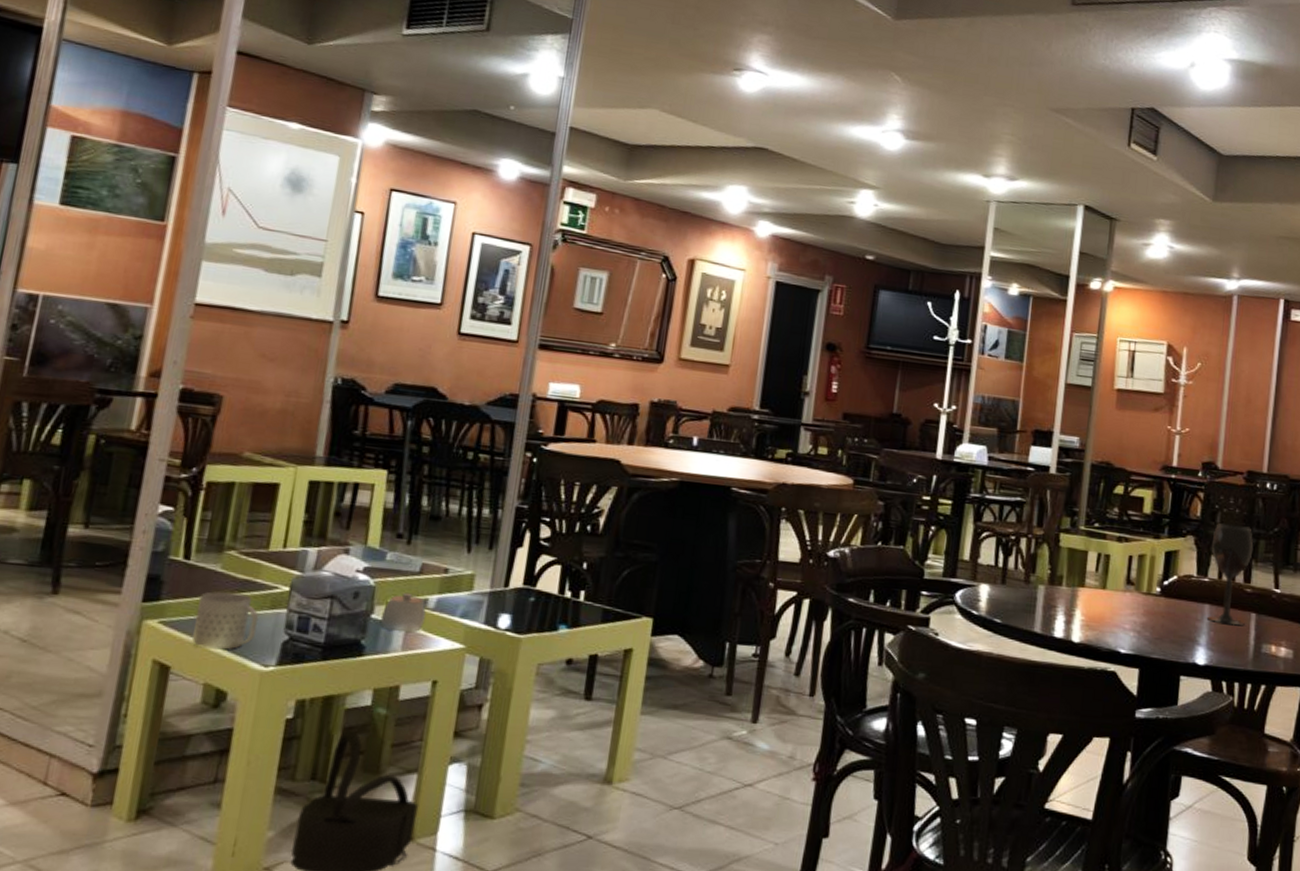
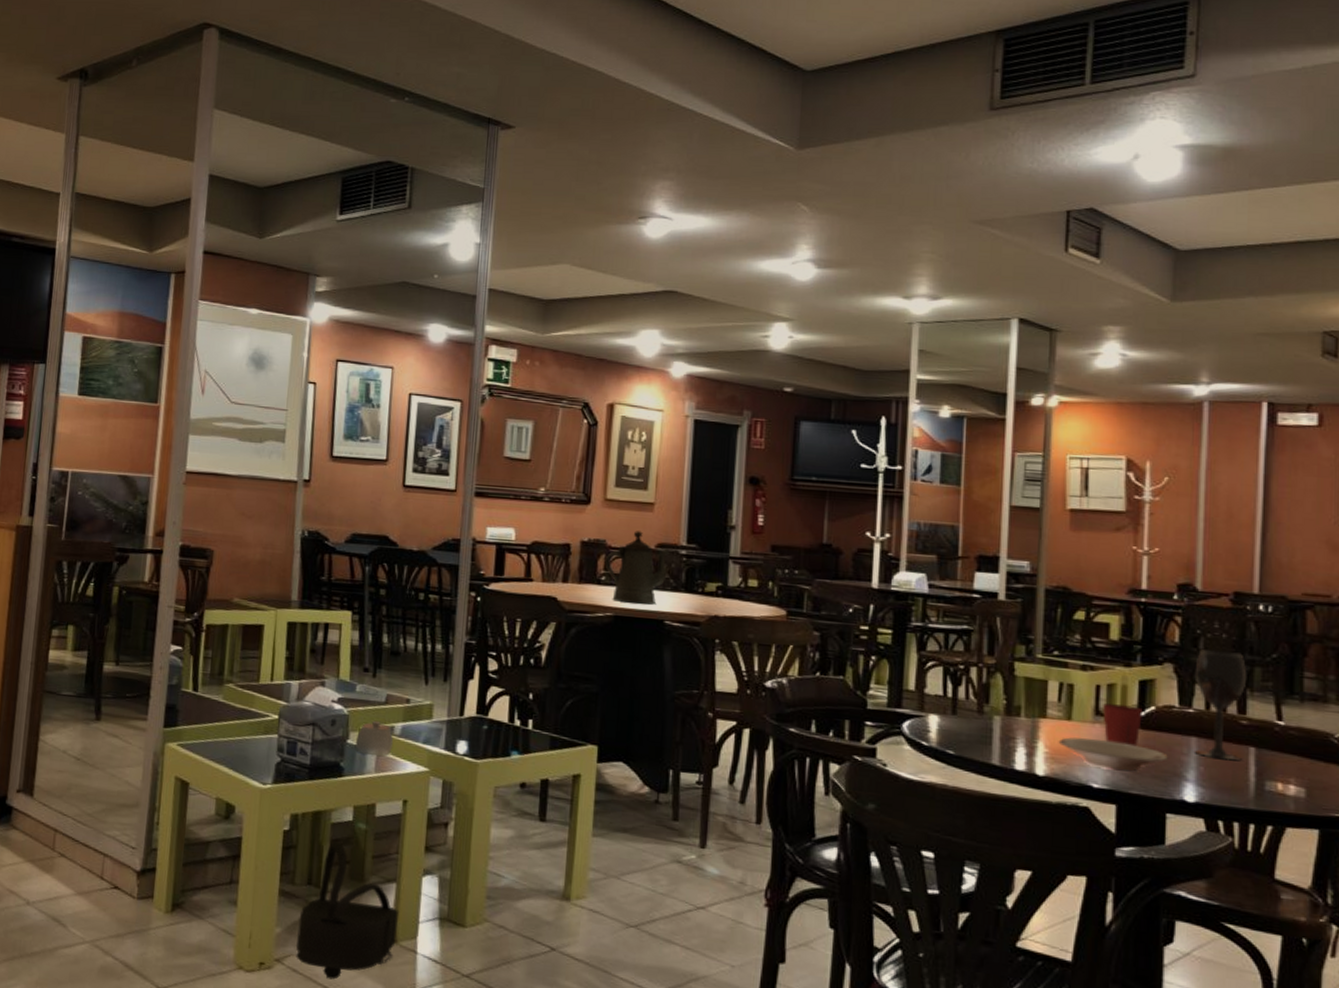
mug: present [191,591,259,651] -> none [203,718,256,770]
coffee pot: none [673,393,743,471] -> present [604,531,671,605]
saucer: none [1093,605,1186,637] -> present [1058,737,1169,771]
cup: none [1133,573,1167,614] -> present [1103,703,1142,747]

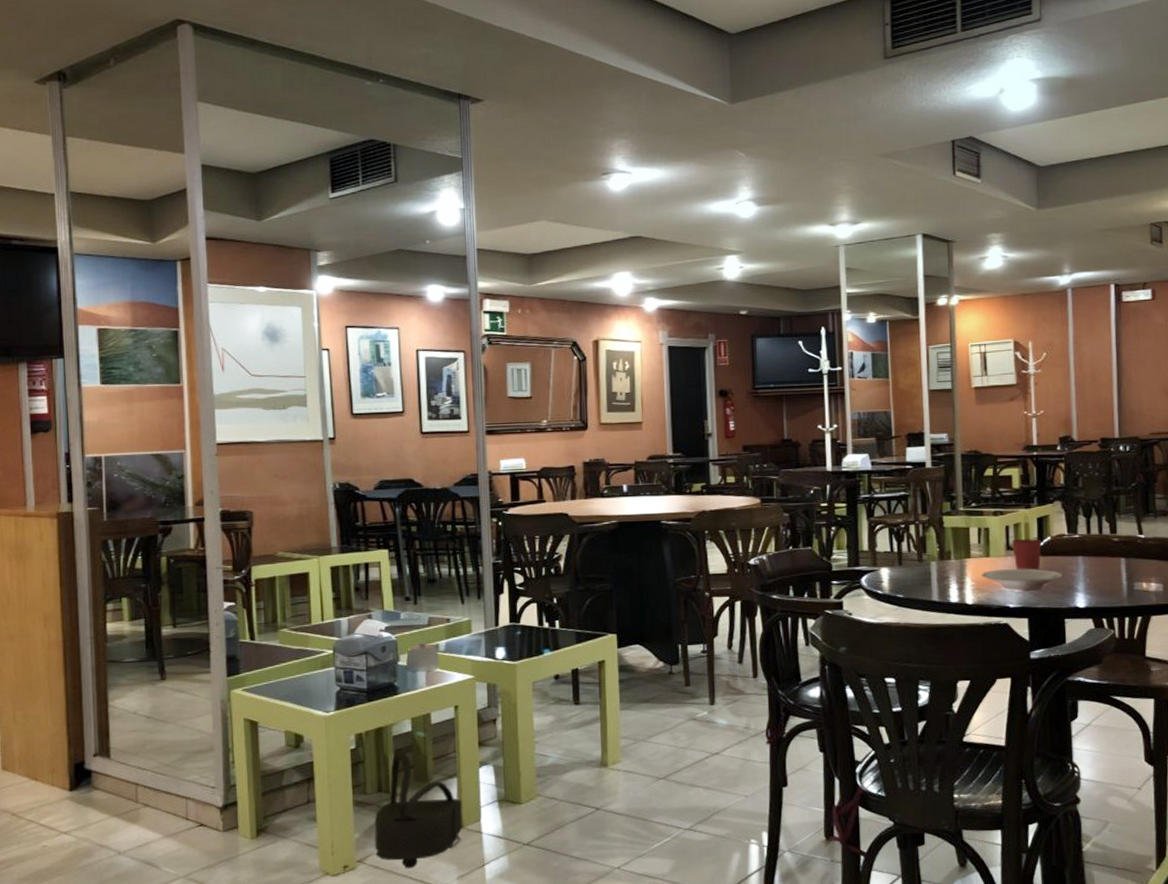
coffee pot: present [604,531,671,605] -> none [605,447,661,510]
wine glass: present [1194,648,1247,762] -> none [1077,485,1116,571]

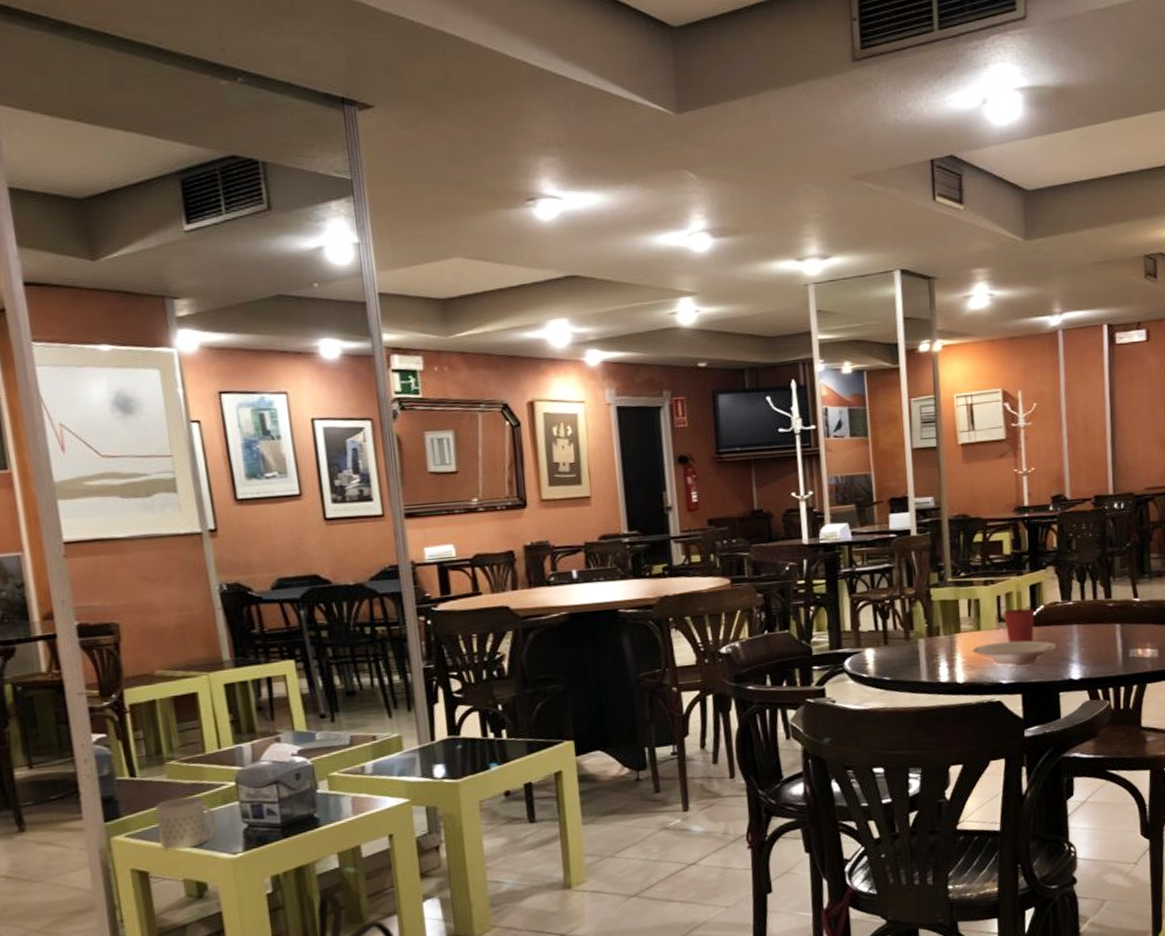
mug: none [267,659,315,705] -> present [155,796,217,851]
sugar bowl: present [405,641,440,673] -> none [325,764,368,801]

